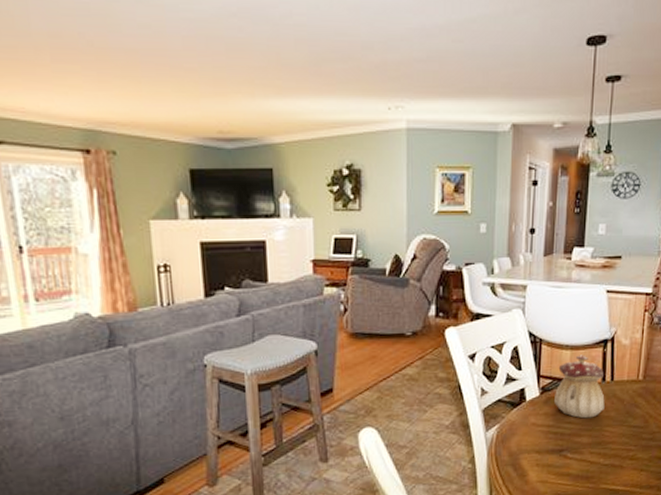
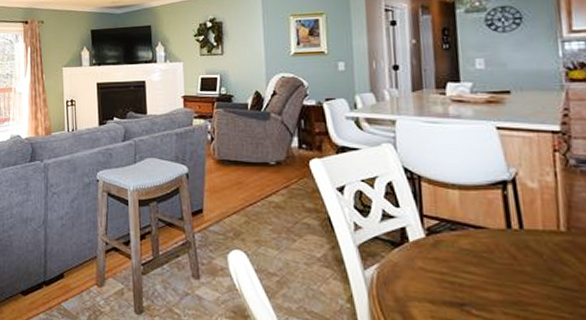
teapot: present [554,355,605,419] -> none [444,196,516,271]

